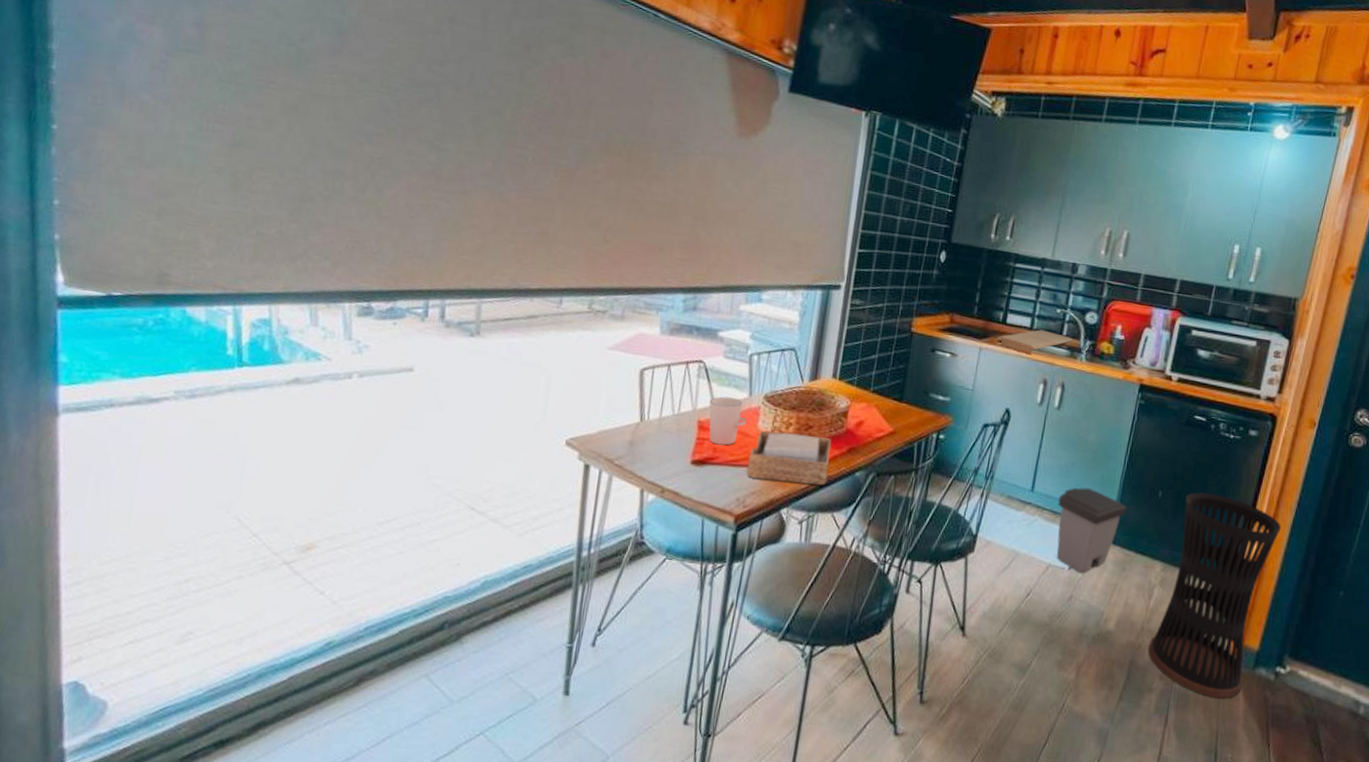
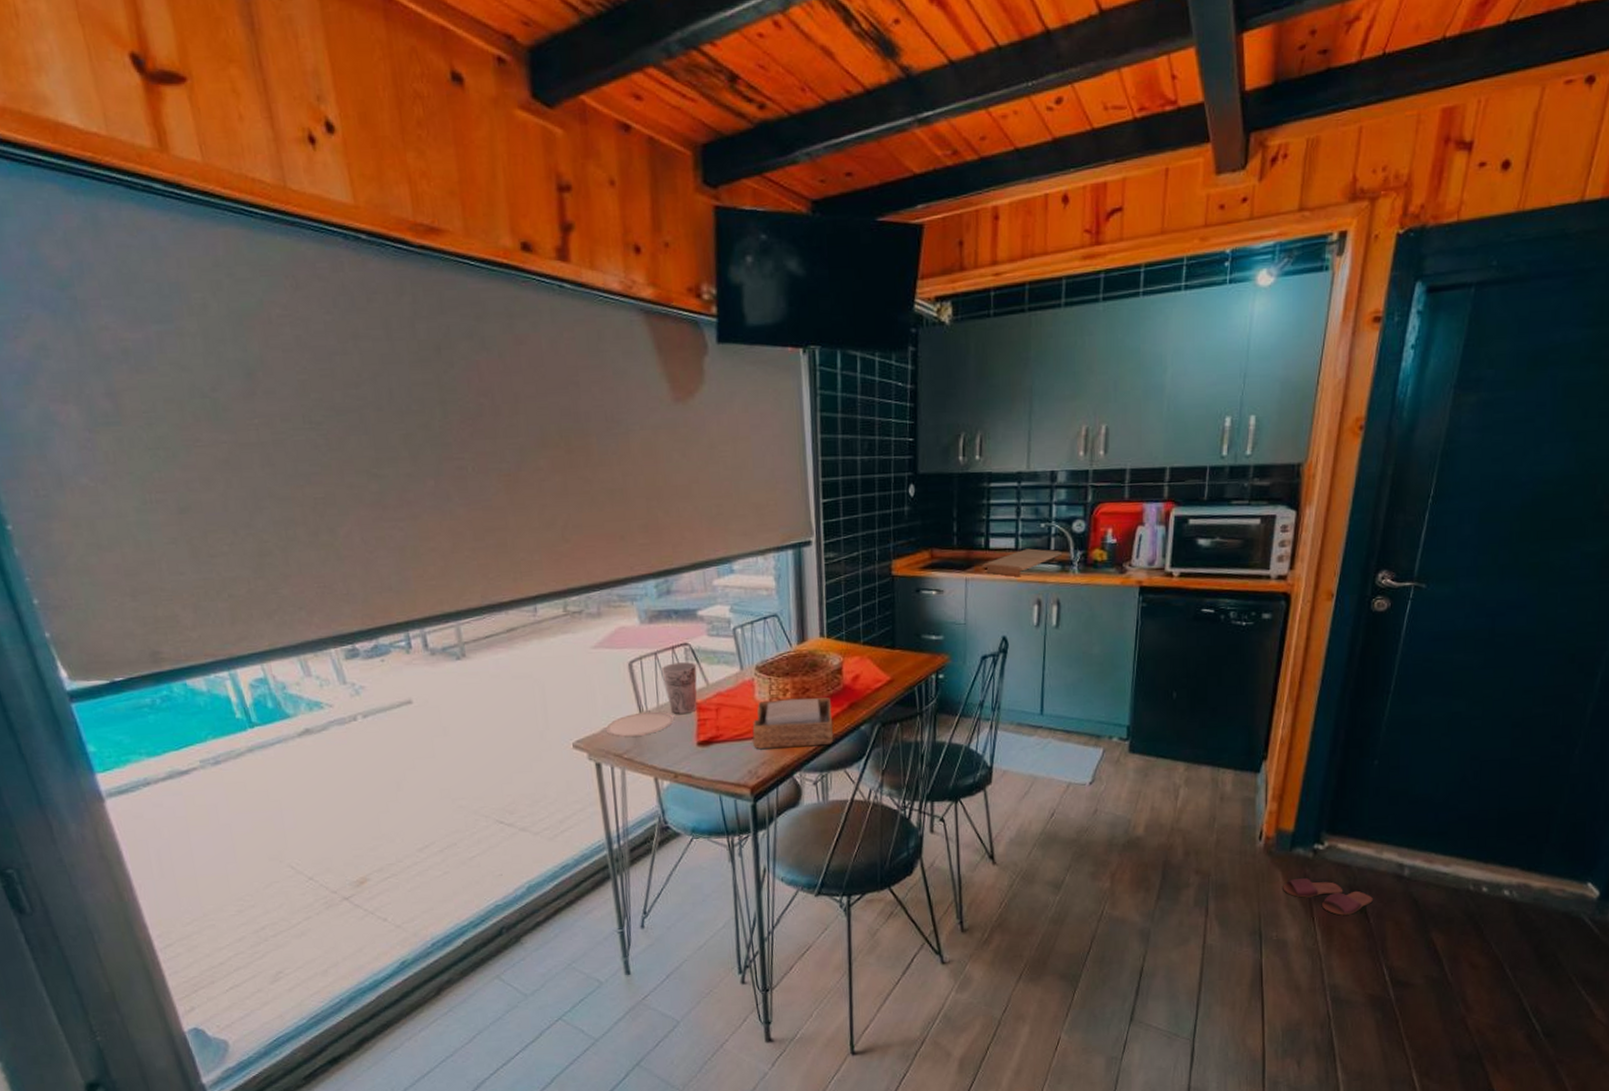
plate: none [602,420,674,445] -> present [605,711,675,737]
cup: none [671,377,707,431] -> present [661,662,698,715]
cup: present [709,396,747,446] -> none [702,674,743,723]
trash can: present [1057,487,1127,574] -> none [1070,701,1142,787]
umbrella stand: present [1148,492,1281,699] -> none [1180,685,1306,883]
slippers: none [1242,700,1328,747] -> present [1283,877,1373,916]

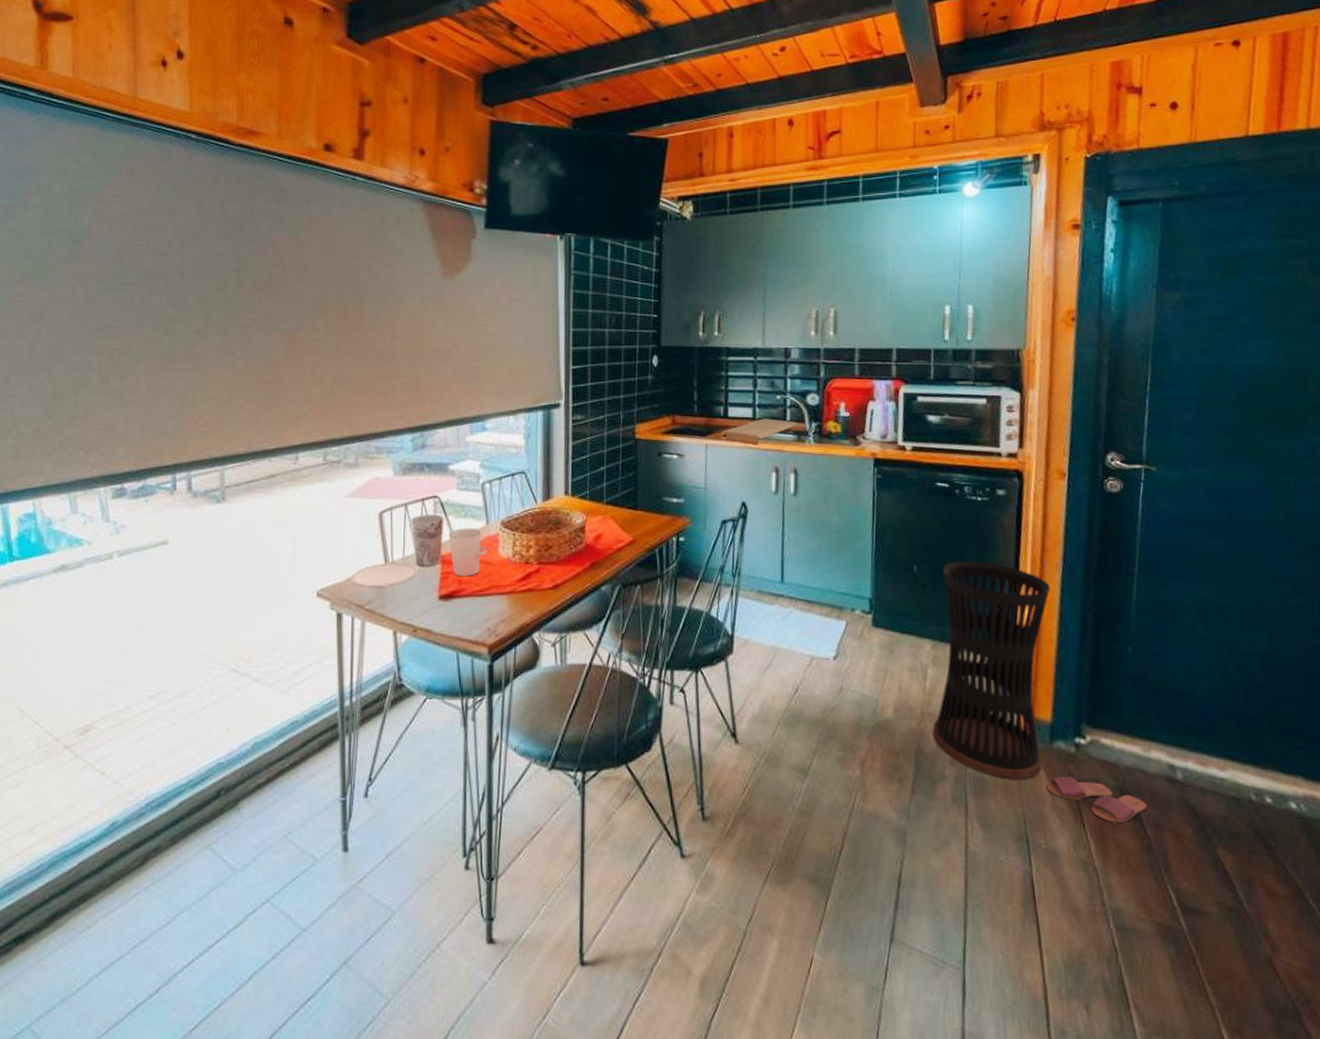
cup: none [702,674,743,723] -> present [448,528,487,577]
napkin holder: present [752,697,834,749] -> none [494,555,575,606]
umbrella stand: none [1180,685,1306,883] -> present [932,561,1050,780]

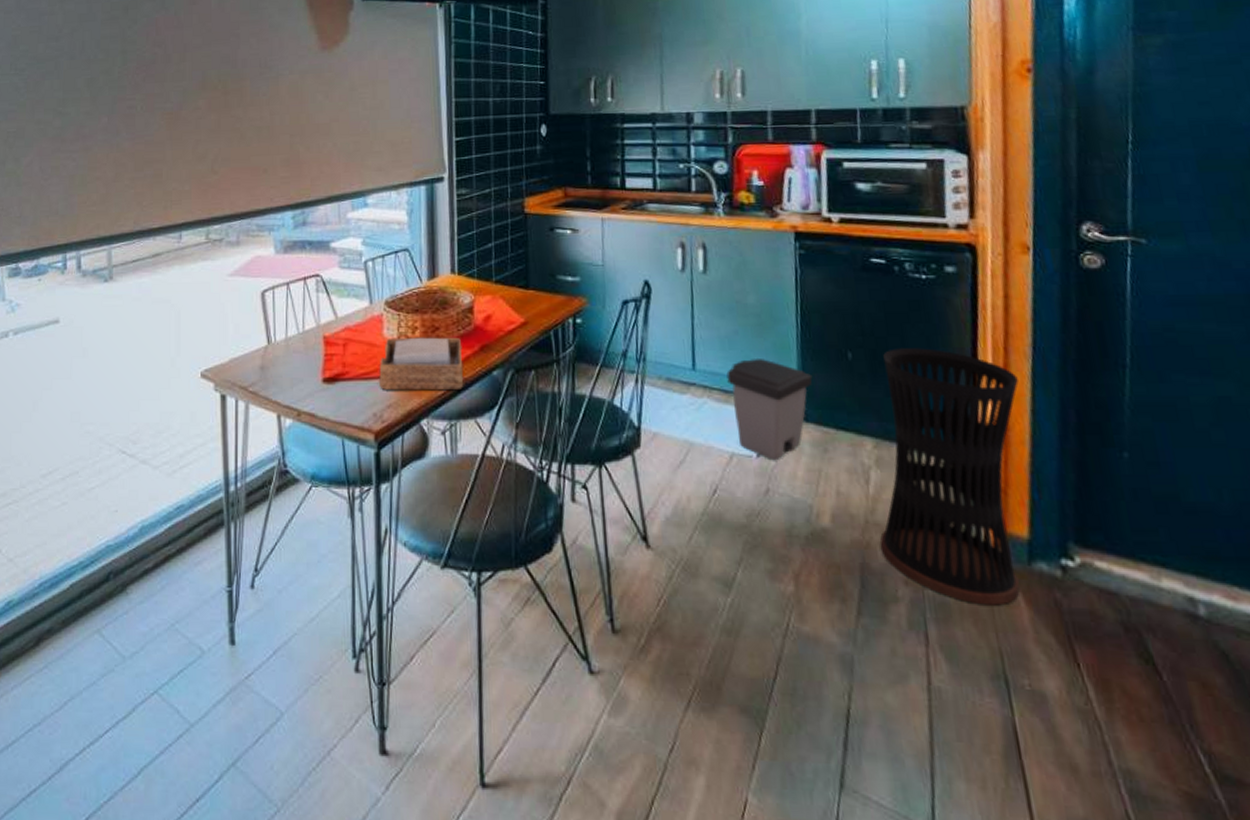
plate: present [350,562,419,587] -> none [234,343,302,368]
cup: present [410,514,444,567] -> none [292,294,327,348]
cup: present [448,528,487,577] -> none [331,308,371,359]
napkin holder: none [494,555,575,606] -> present [379,337,464,391]
cutting board: present [721,418,798,445] -> none [619,189,705,219]
trash can: none [810,571,884,662] -> present [726,357,813,461]
slippers: present [1046,775,1147,823] -> none [1026,604,1161,665]

